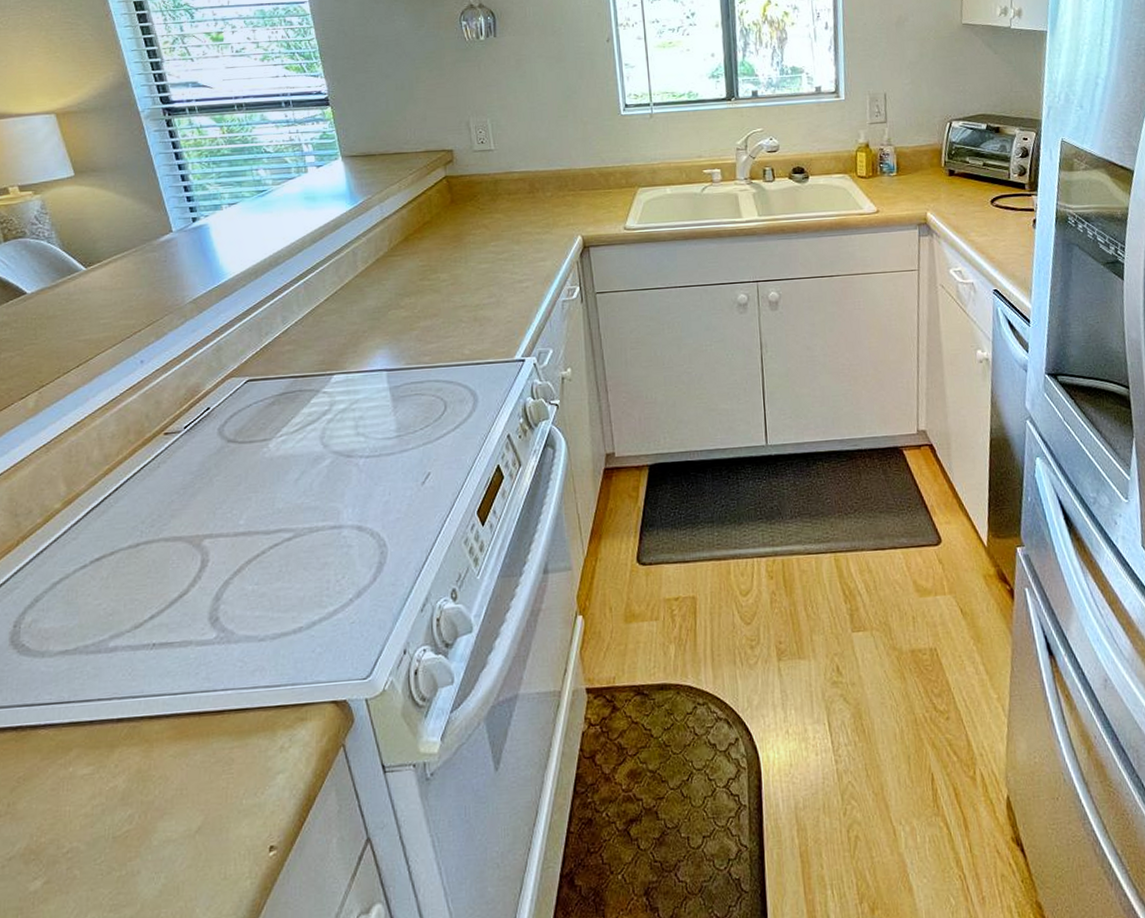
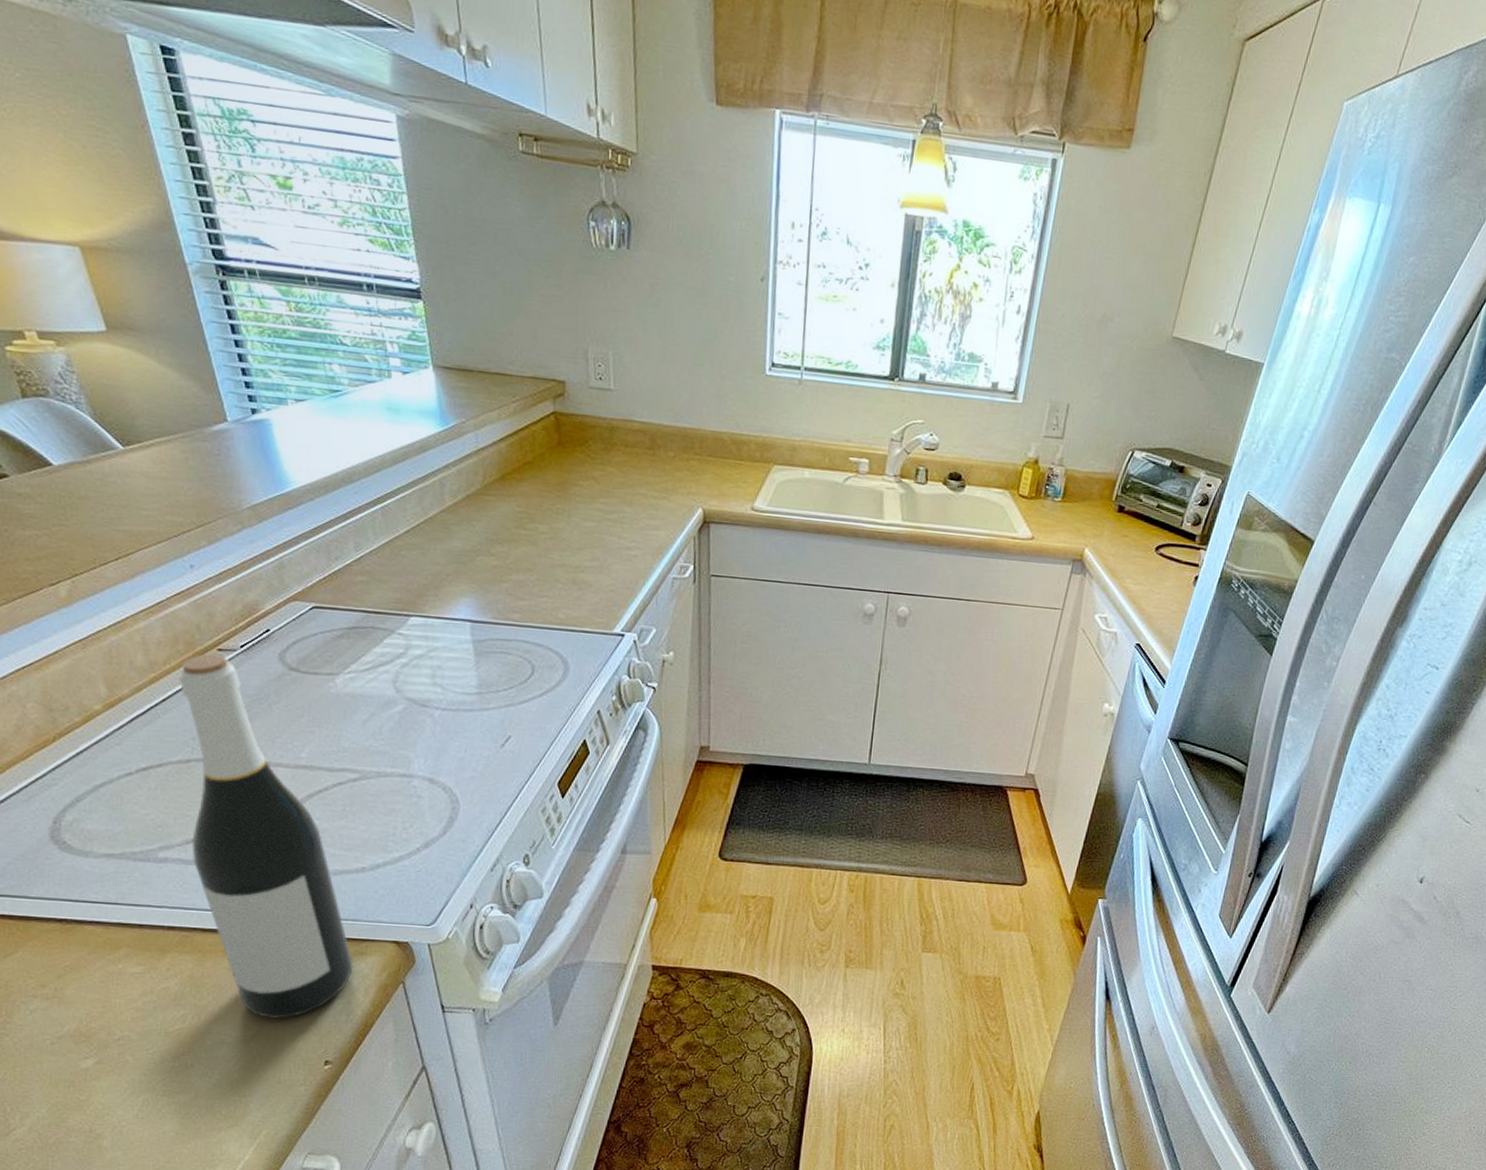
wine bottle: none [129,437,294,806] -> present [178,653,353,1019]

